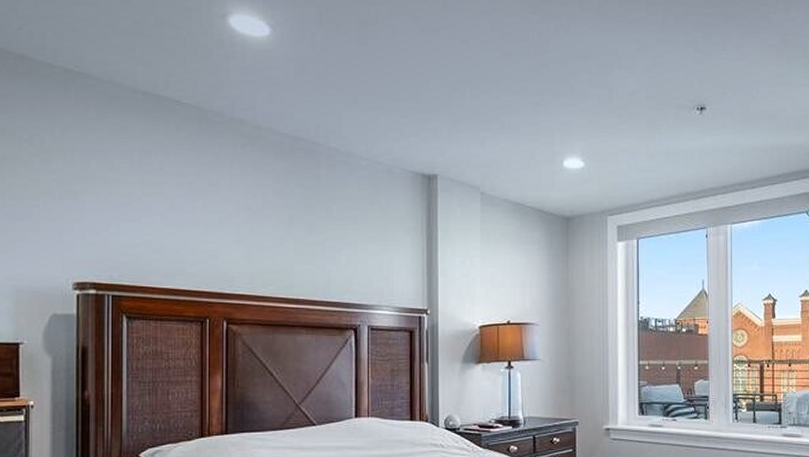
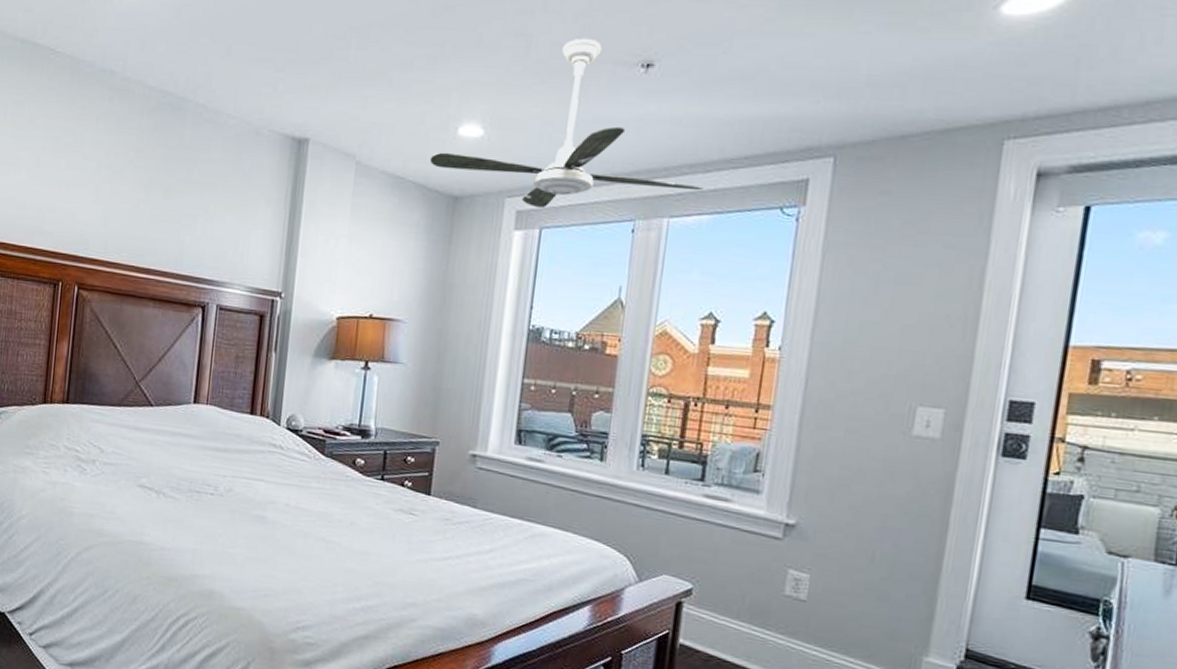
ceiling fan: none [543,88,753,223] -> present [429,38,704,209]

